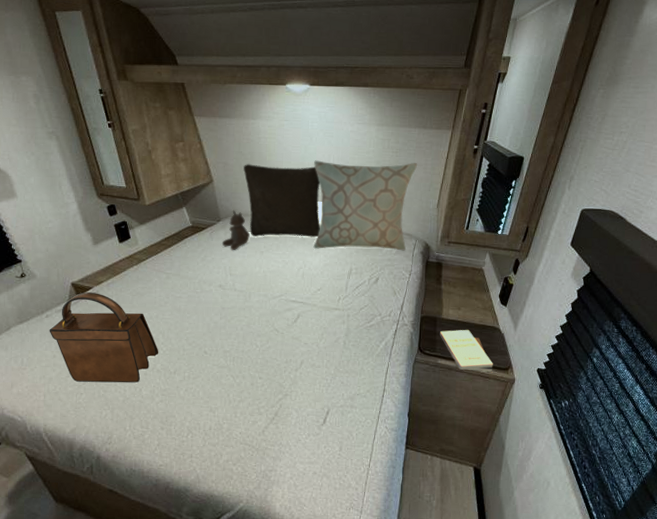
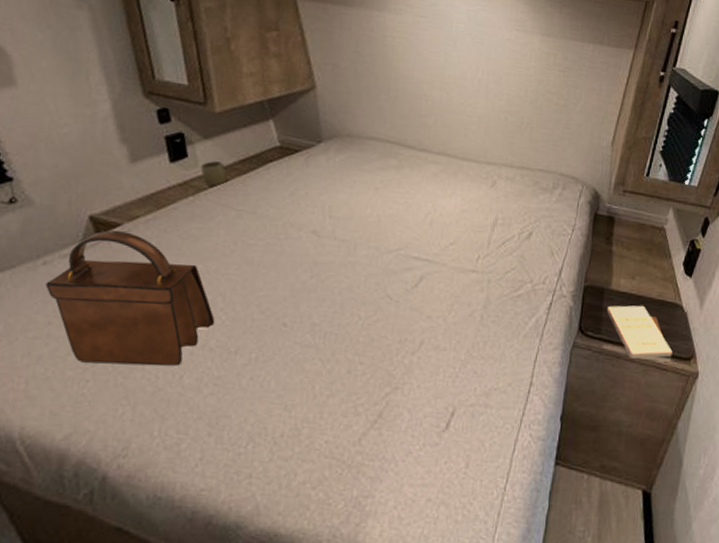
mug: none [140,240,158,258] -> present [200,161,228,186]
stuffed animal: present [221,210,250,250] -> none [321,129,362,184]
pillow: present [243,164,320,238] -> none [360,68,462,174]
pillow: present [313,160,418,251] -> none [448,72,590,199]

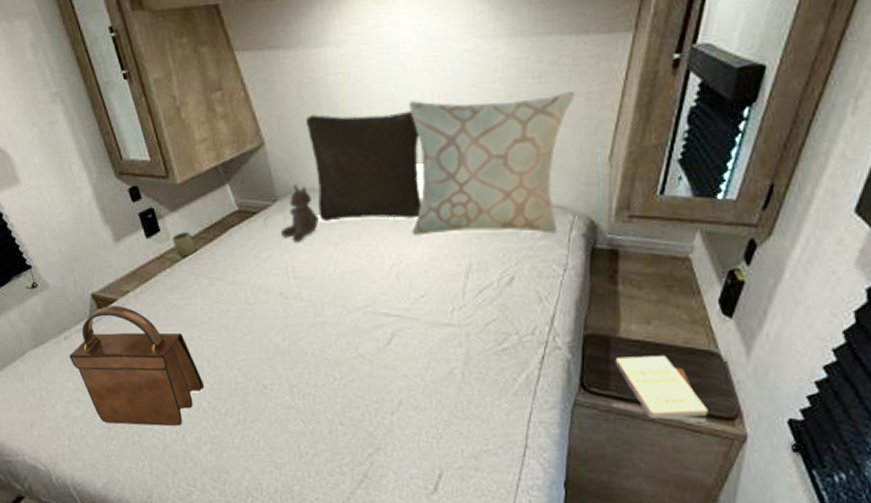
stuffed animal: none [321,129,362,184] -> present [280,184,319,242]
pillow: none [360,68,462,174] -> present [306,110,421,221]
pillow: none [448,72,590,199] -> present [409,92,576,236]

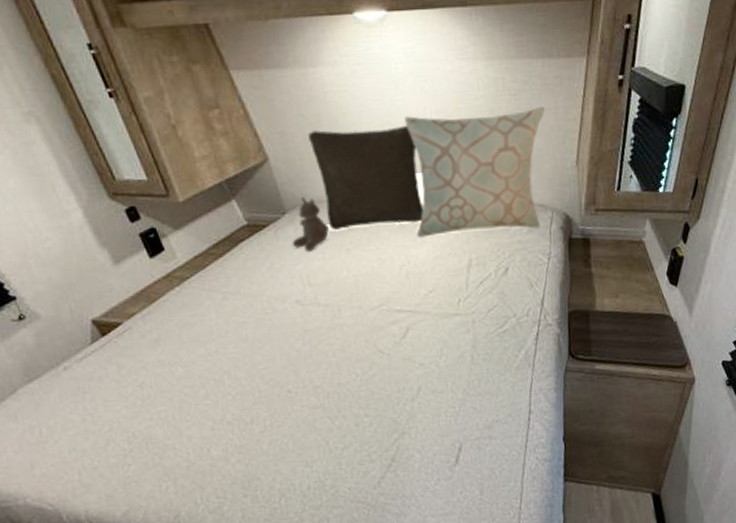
handbag: present [69,306,205,426] -> none [71,329,227,450]
mug: present [172,232,196,257] -> none [179,249,206,274]
books: present [614,356,708,423] -> none [594,322,666,374]

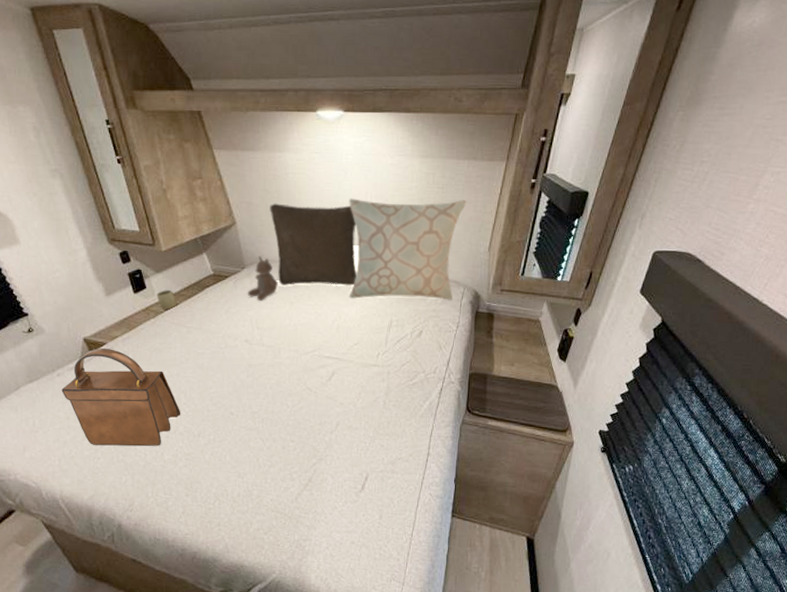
handbag: none [71,329,227,450] -> present [61,348,181,447]
mug: none [179,249,206,274] -> present [157,290,177,310]

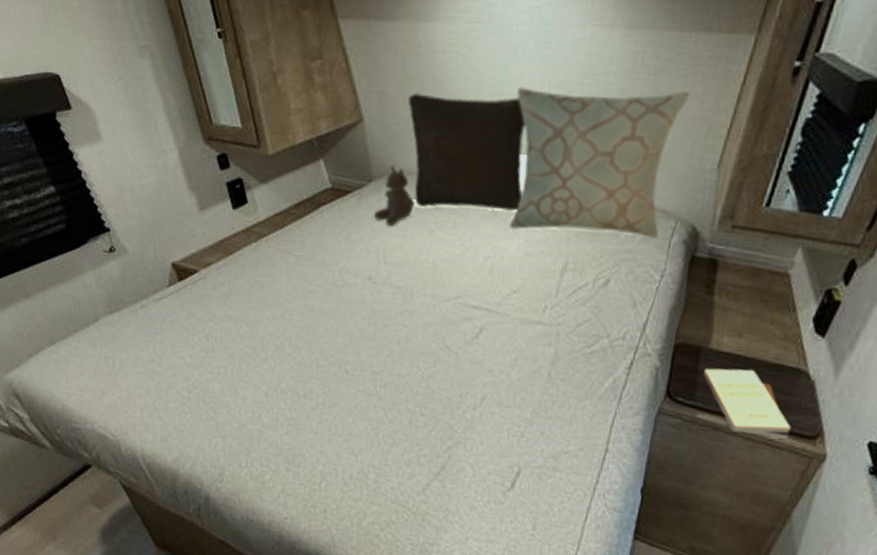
handbag: present [61,348,181,447] -> none [145,276,285,405]
mug: present [157,290,177,310] -> none [260,206,285,232]
books: none [490,388,550,434] -> present [703,368,791,440]

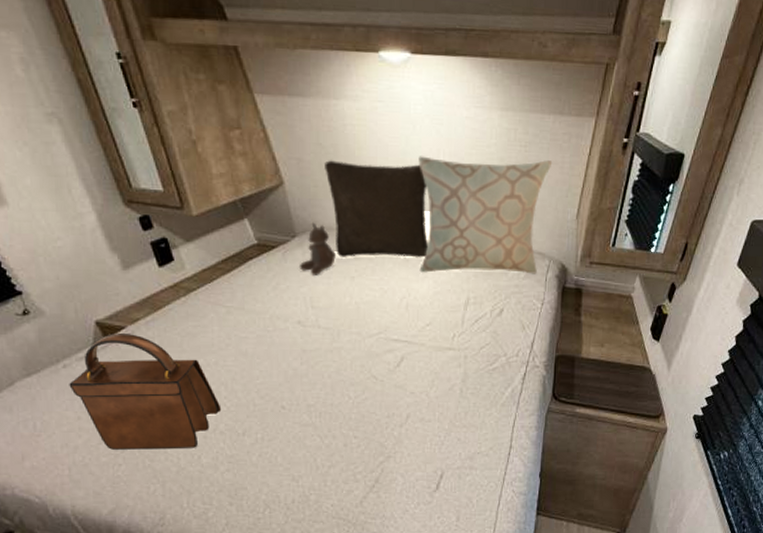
handbag: none [145,276,285,405] -> present [69,333,222,450]
books: present [703,368,791,440] -> none [578,371,642,421]

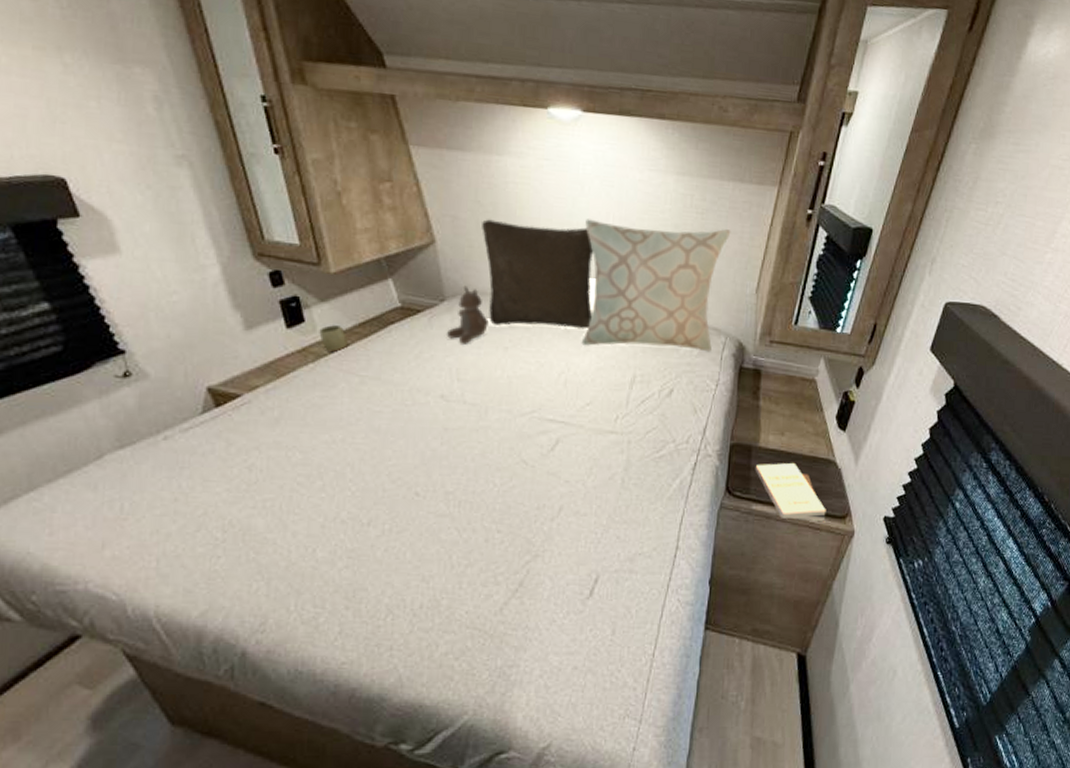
handbag: present [69,333,222,450] -> none [168,402,345,540]
mug: none [187,263,213,286] -> present [319,325,348,352]
books: none [578,371,642,421] -> present [755,463,826,521]

